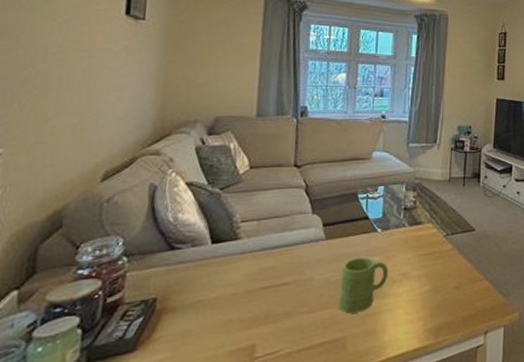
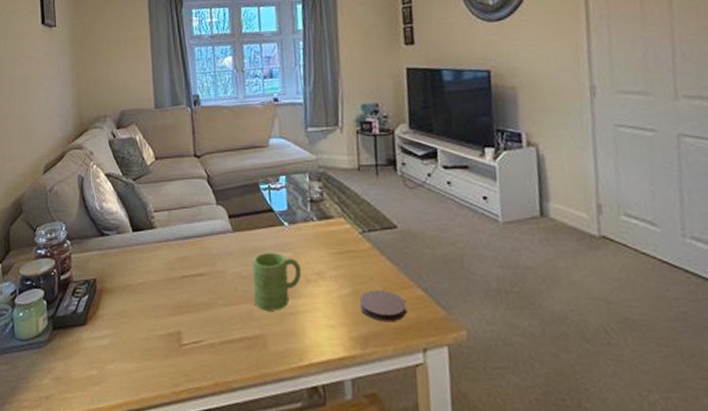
coaster: none [436,284,476,313] -> present [359,289,407,322]

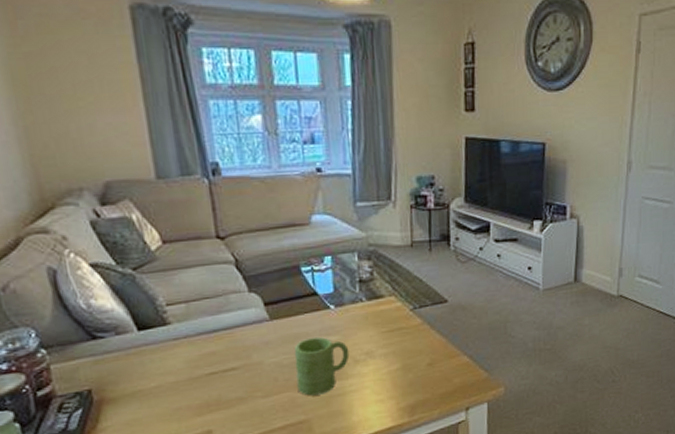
coaster: present [359,289,407,322] -> none [408,361,453,390]

